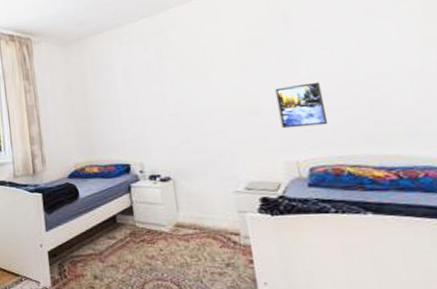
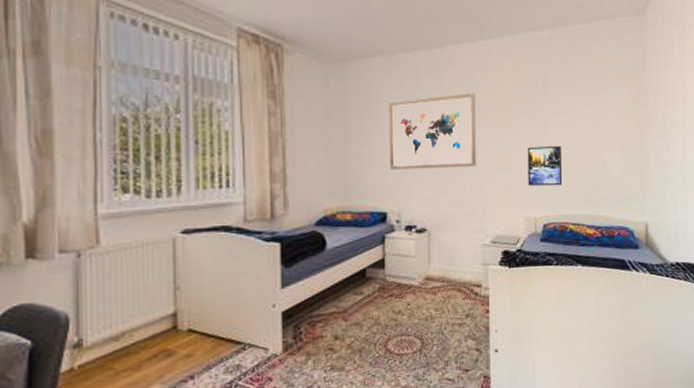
wall art: none [122,46,217,126] -> present [389,93,476,170]

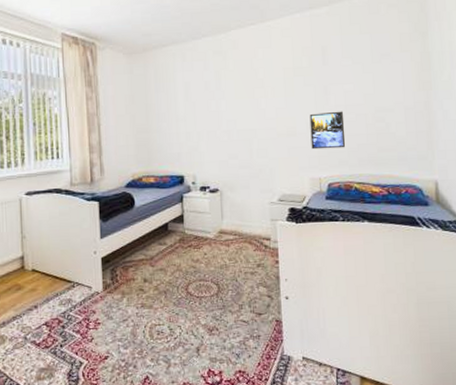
wall art: present [389,93,476,170] -> none [183,70,262,139]

